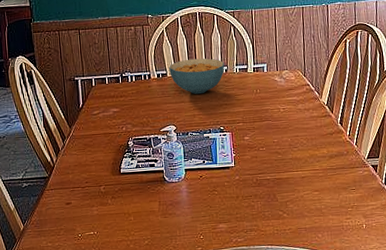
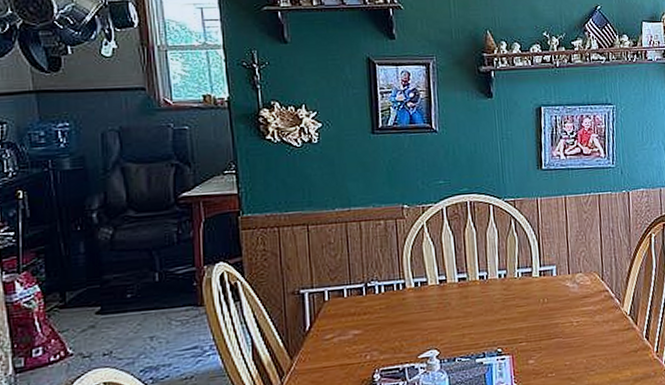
cereal bowl: present [169,58,225,94] -> none [431,260,503,307]

